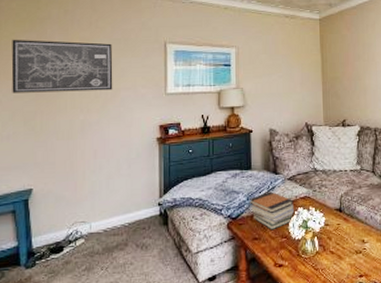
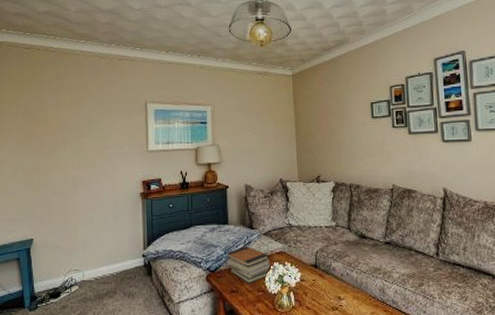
wall art: present [11,40,113,93] -> none [13,102,100,152]

